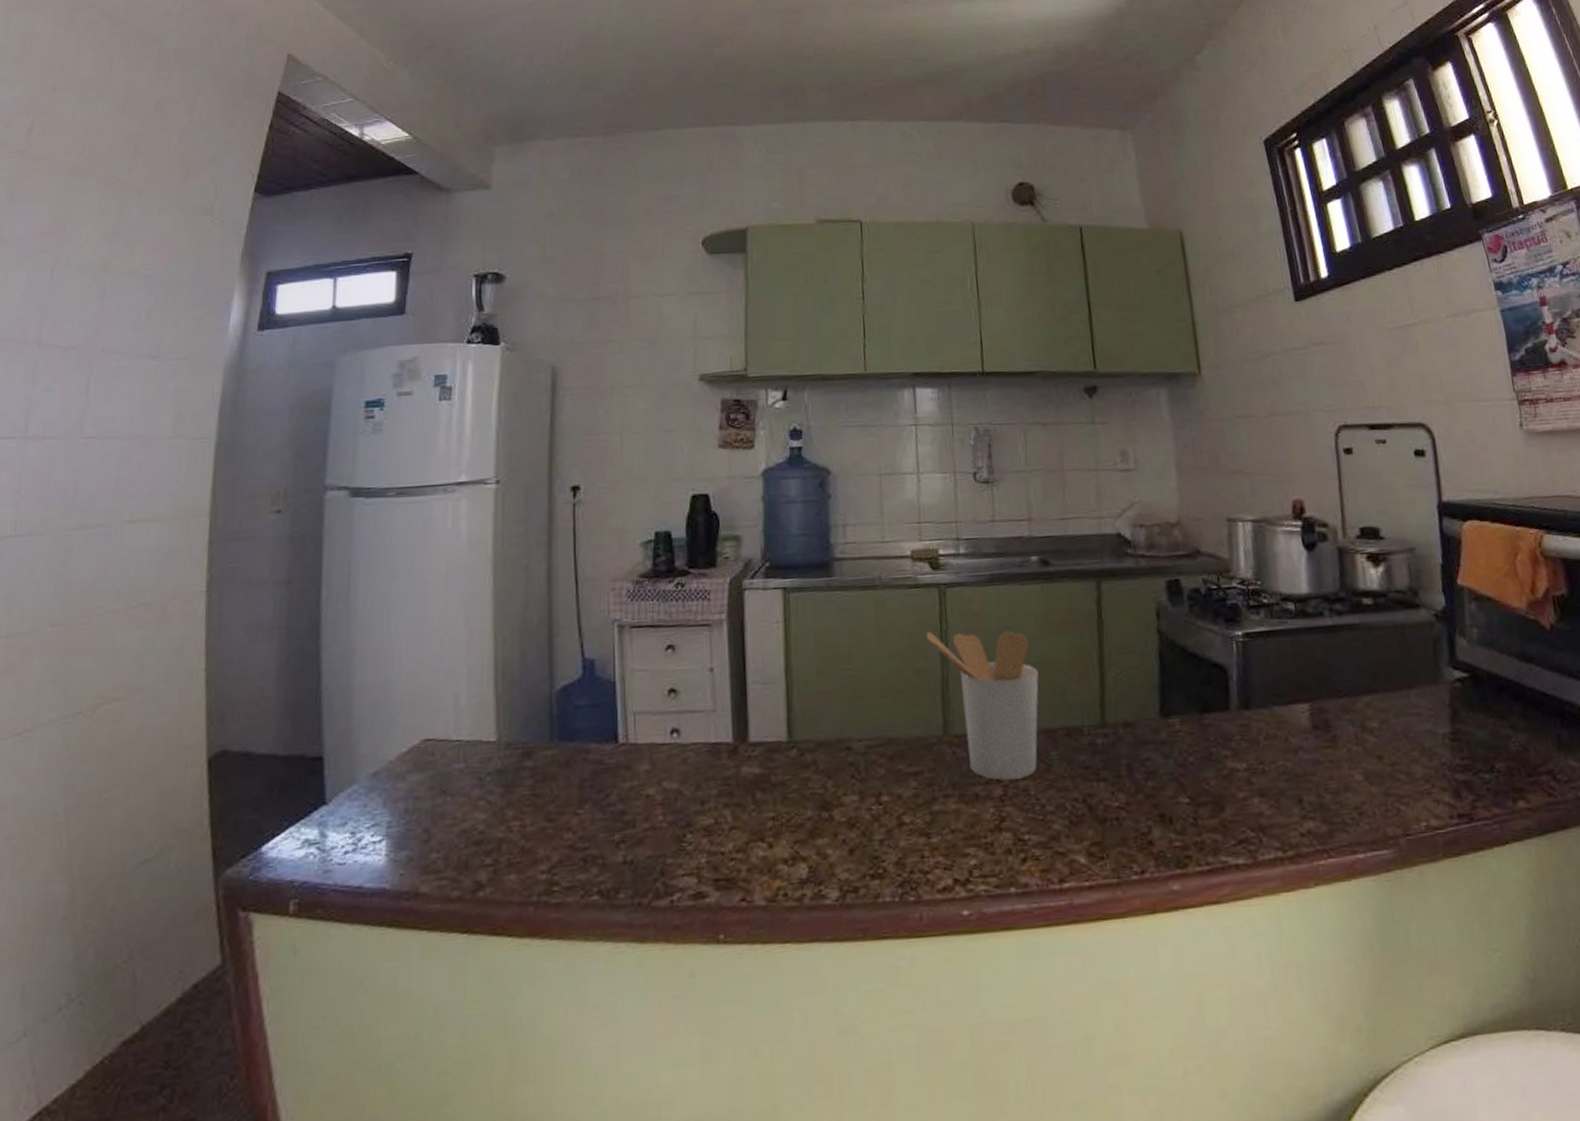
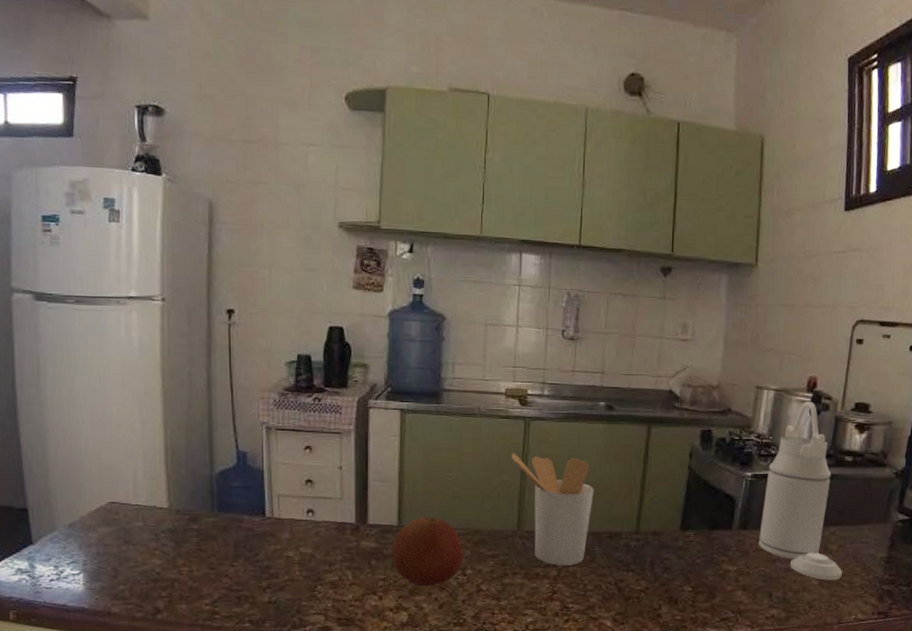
fruit: none [782,725,877,825] -> present [392,516,464,586]
milk can: none [1263,531,1395,773] -> present [759,401,842,580]

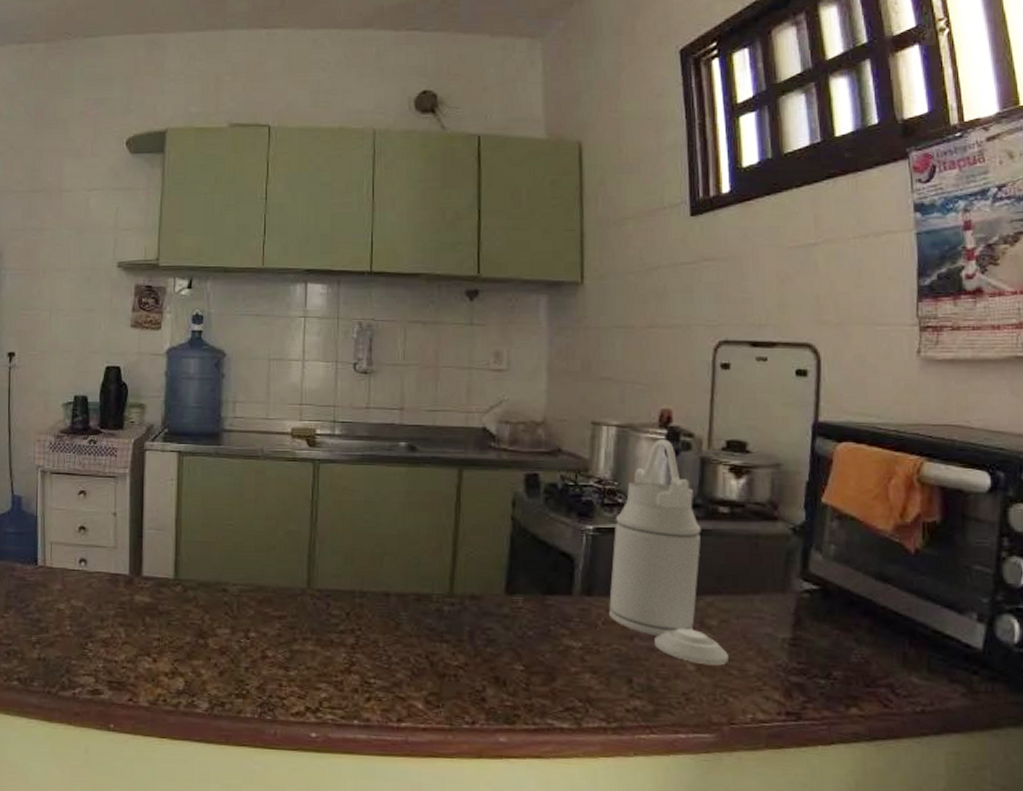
fruit: present [392,516,464,586] -> none [168,569,247,650]
utensil holder: present [510,453,594,565] -> none [298,499,396,632]

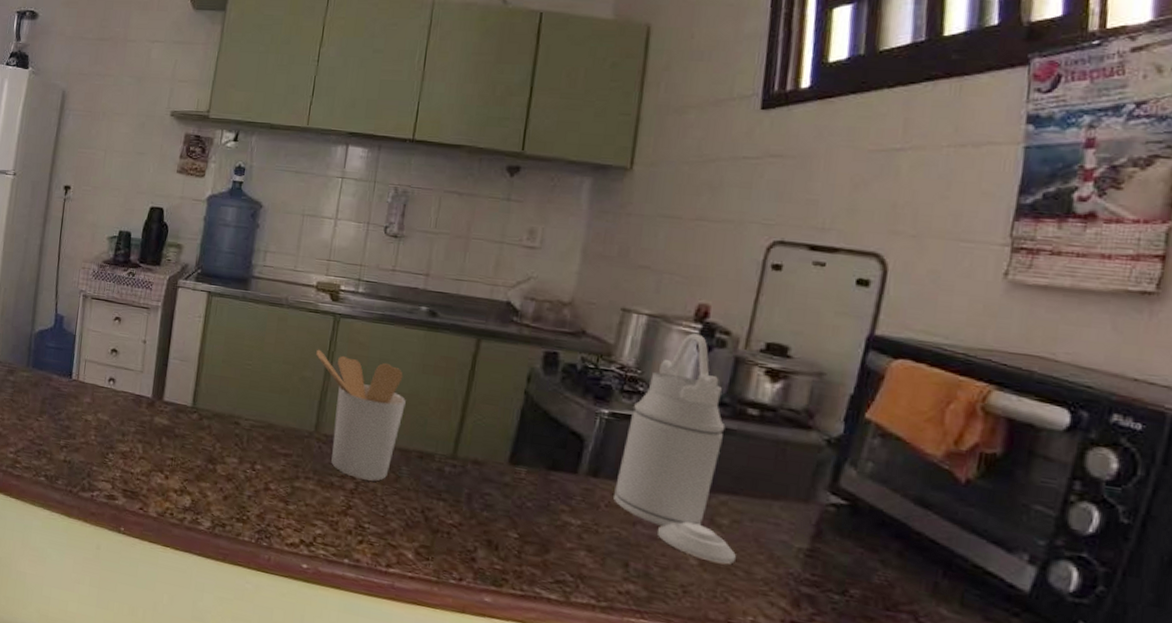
utensil holder: none [298,499,396,632] -> present [315,349,406,481]

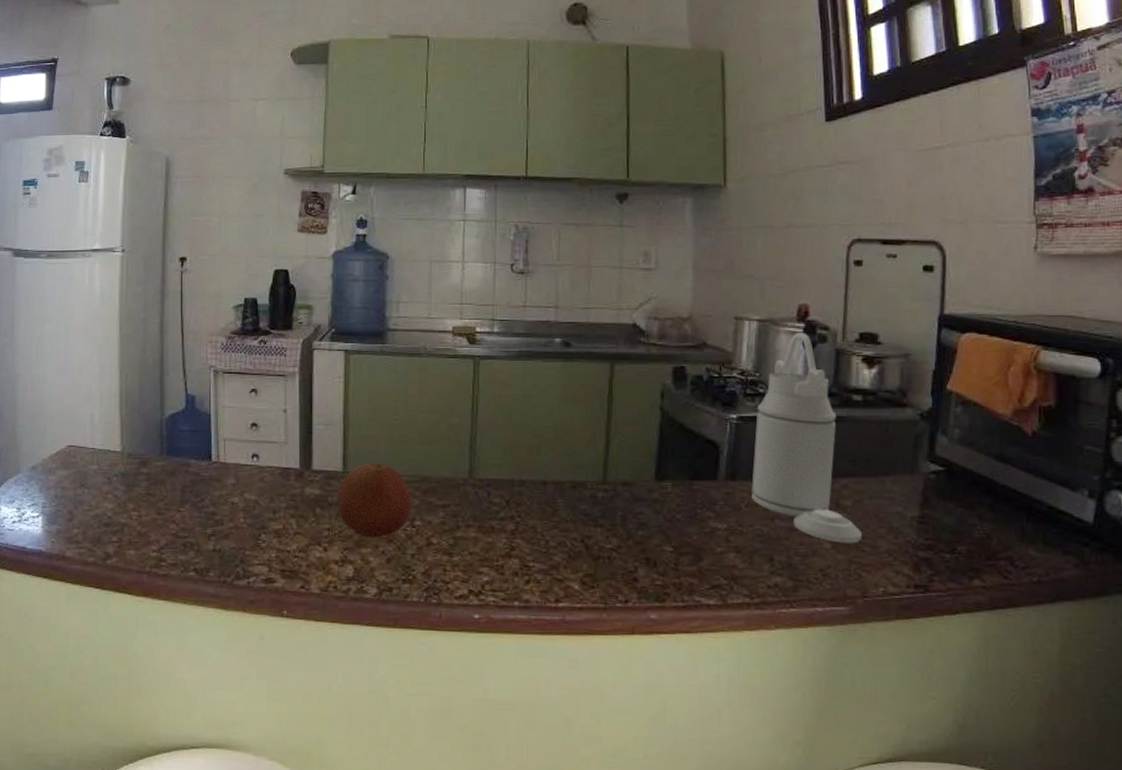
fruit: none [183,402,256,475] -> present [337,462,413,538]
utensil holder: present [315,349,406,481] -> none [460,394,553,518]

